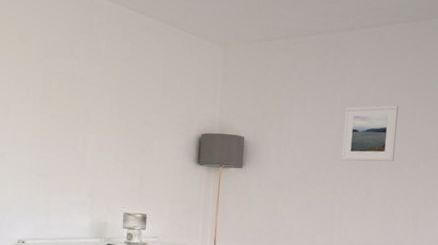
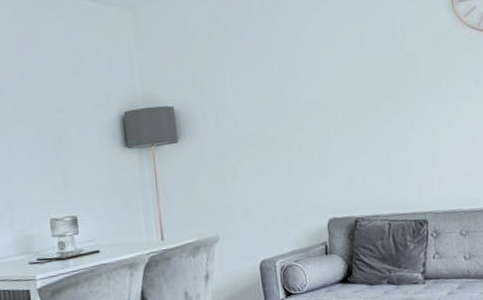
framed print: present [341,104,399,162] -> none [282,39,350,114]

